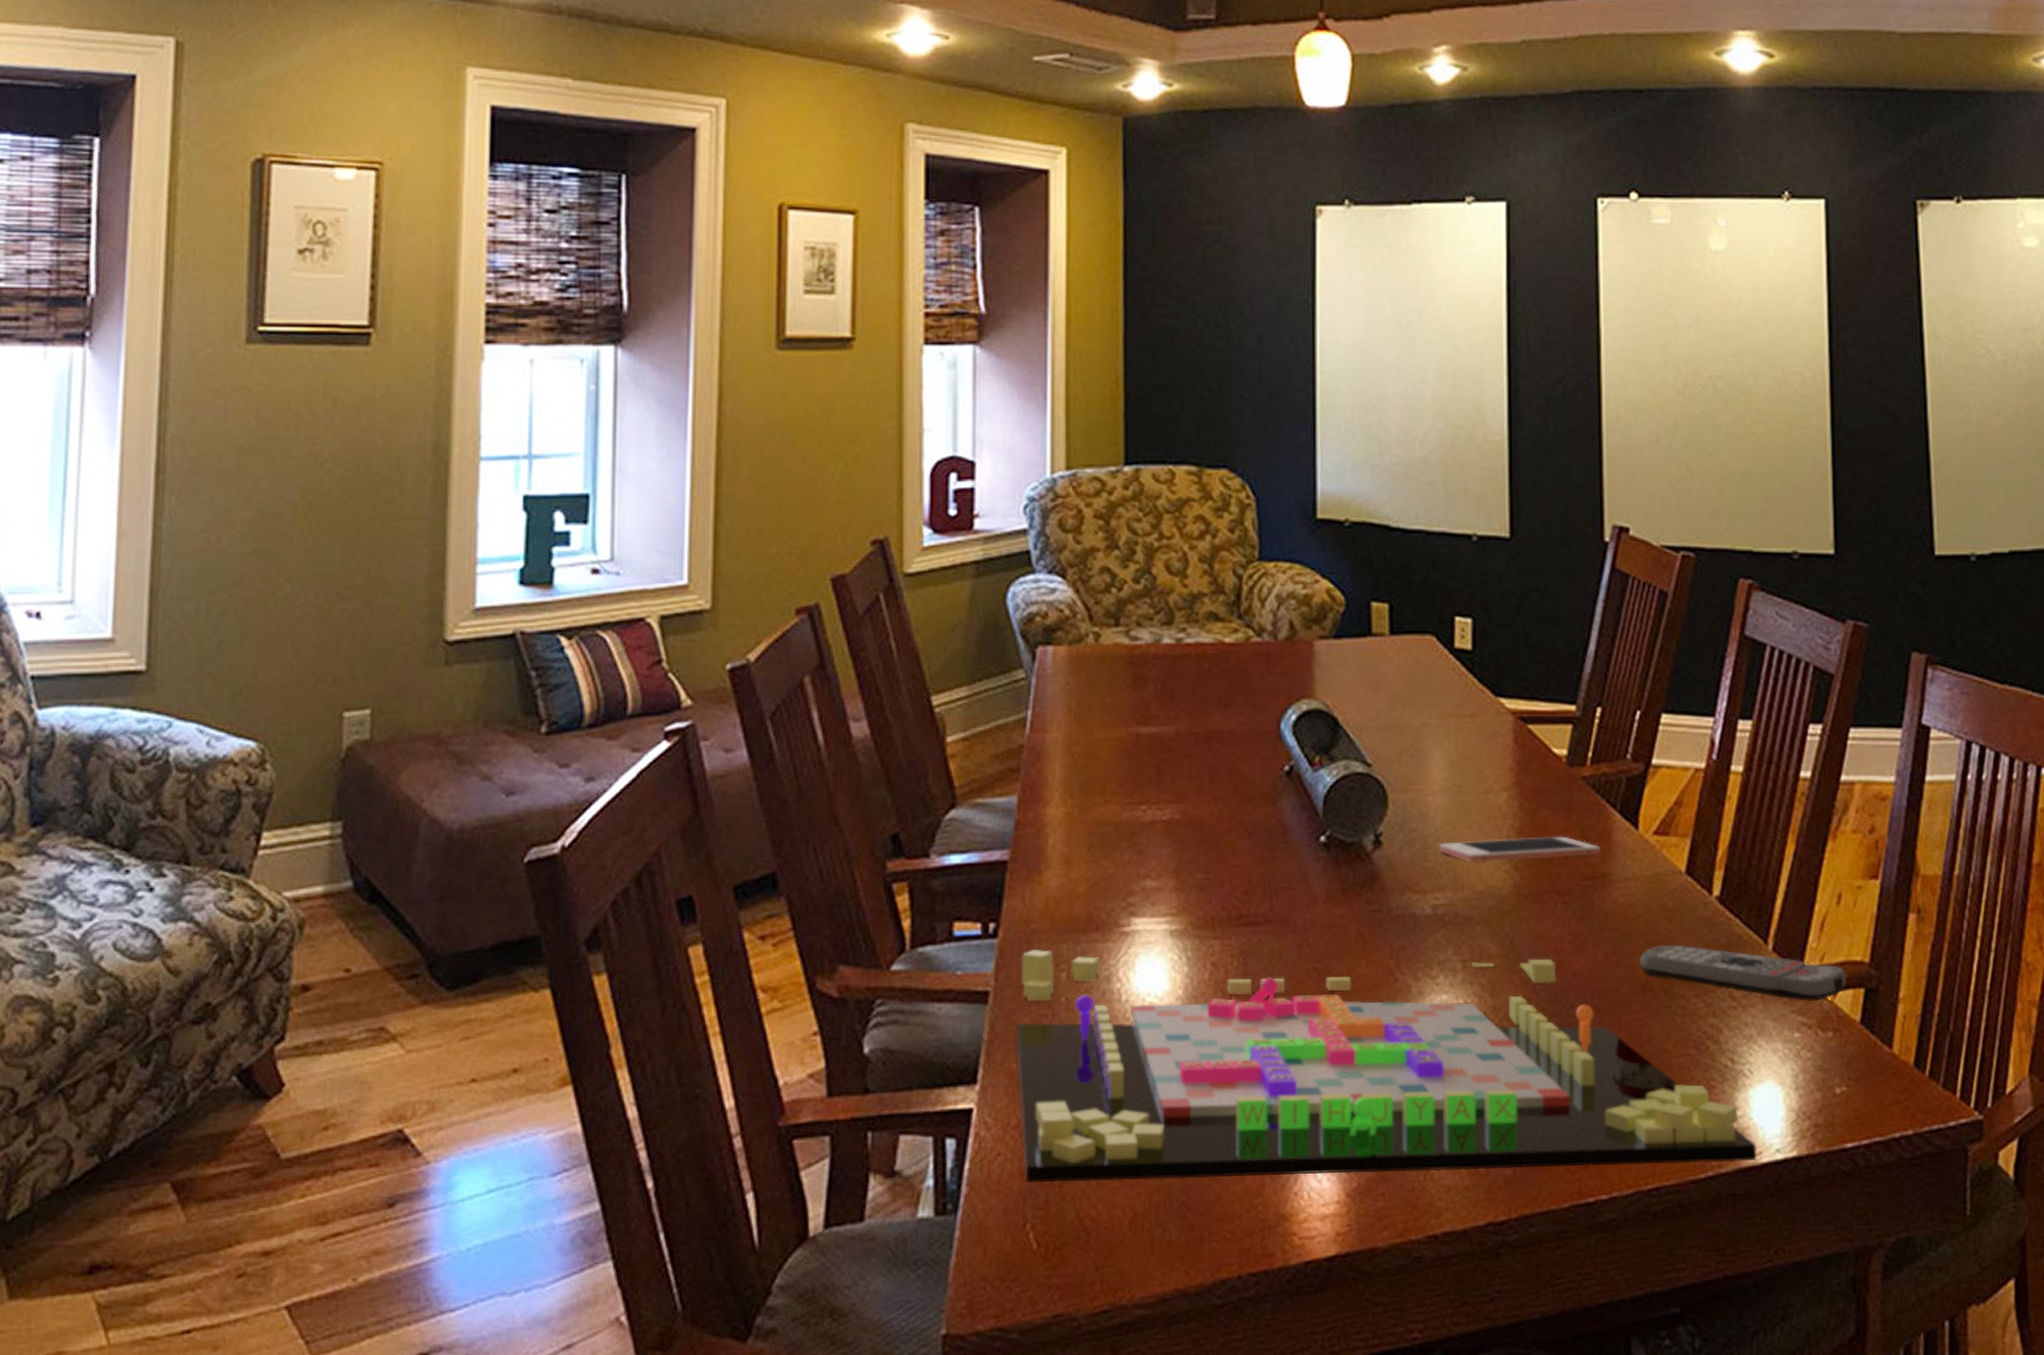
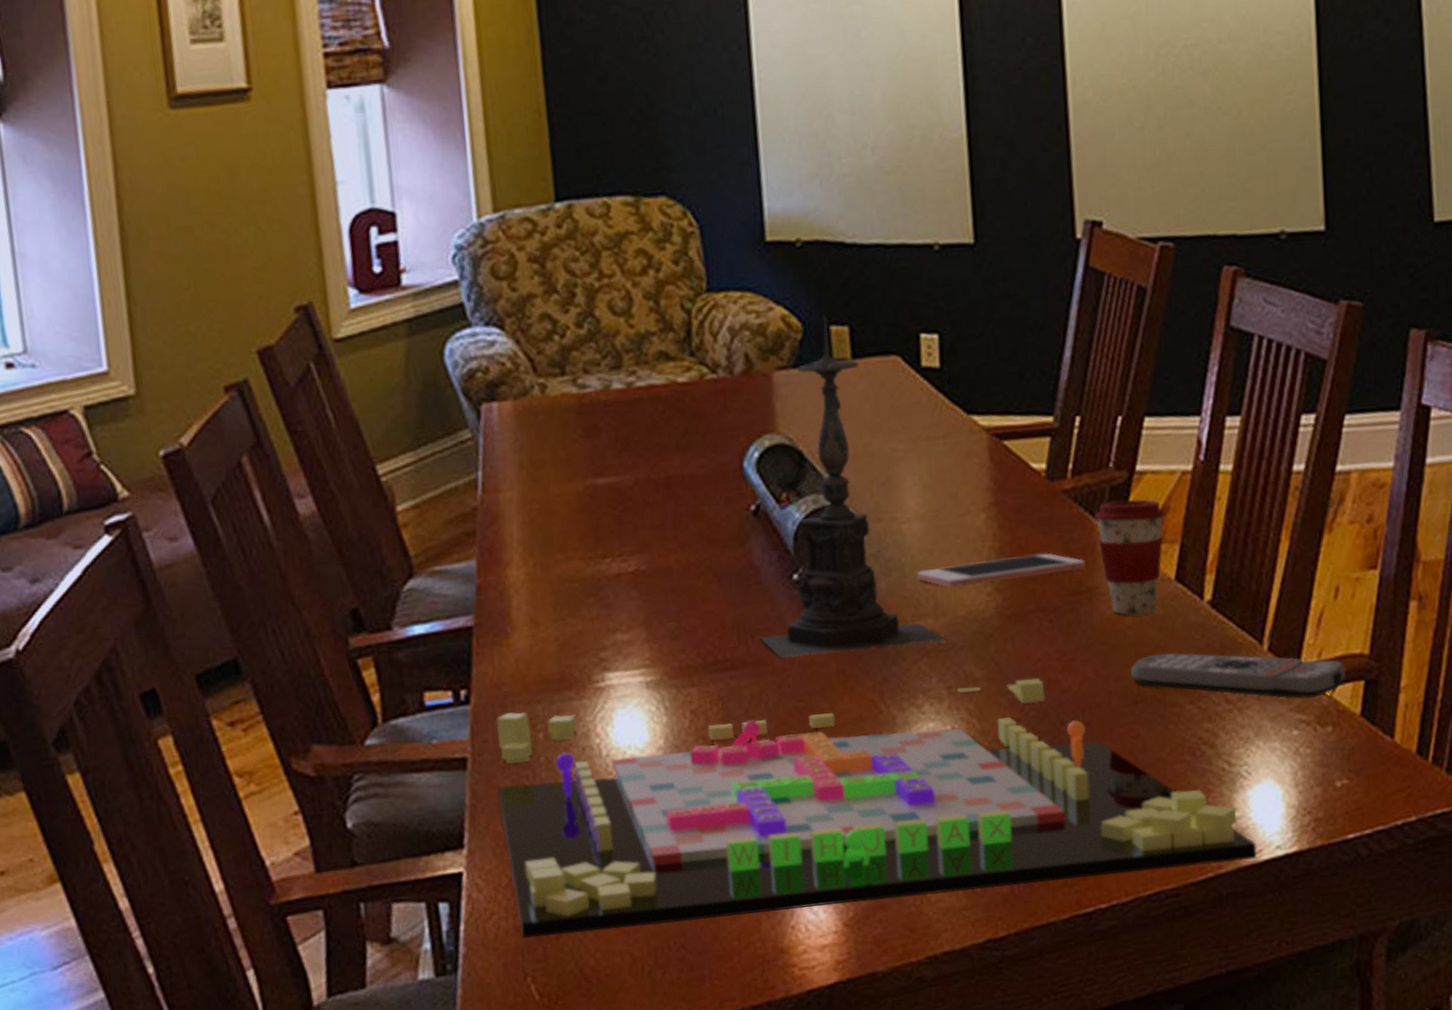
candle holder: none [1283,592,1463,919] -> present [758,315,946,658]
coffee cup: none [1610,791,1679,904] -> present [1094,499,1166,616]

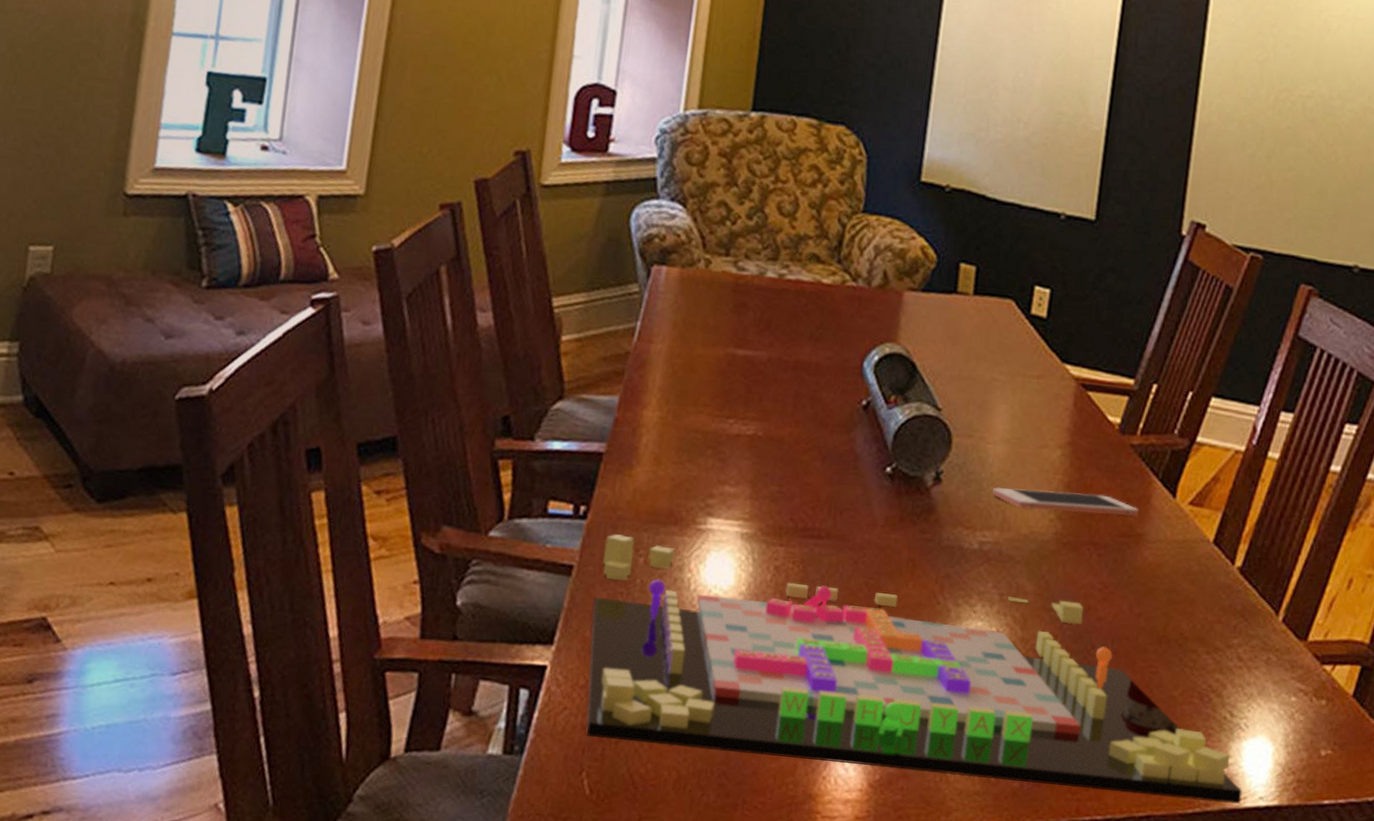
candle holder: present [758,315,946,658] -> none [846,253,1006,554]
coffee cup: present [1094,499,1166,616] -> none [1152,463,1216,567]
remote control: present [1131,653,1345,699] -> none [1160,603,1346,672]

